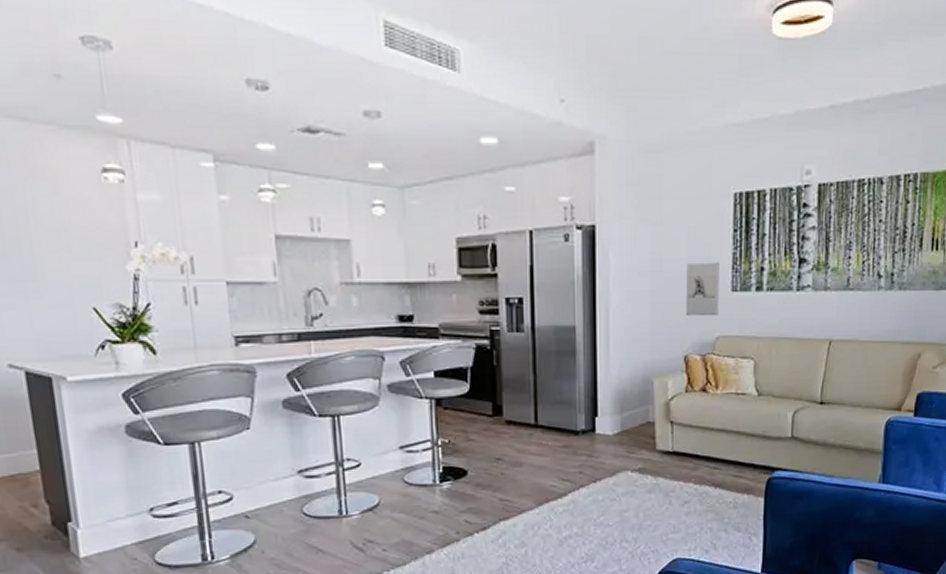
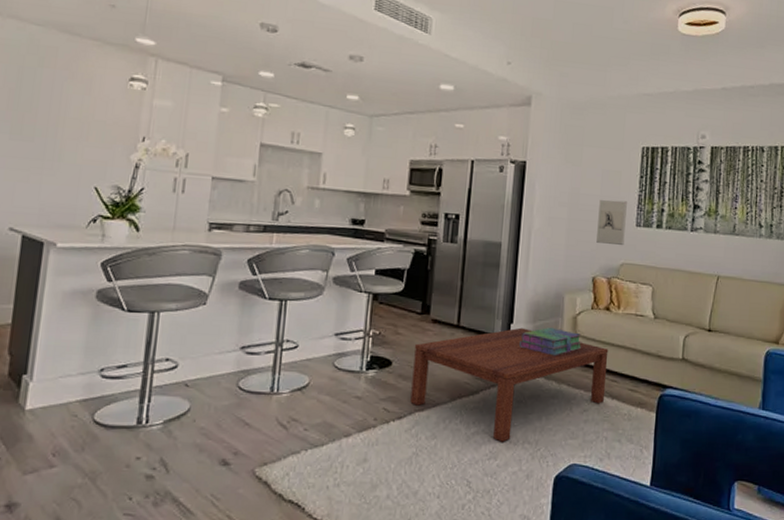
coffee table: none [489,420,708,543] -> present [410,327,609,442]
stack of books: none [607,417,678,448] -> present [520,328,582,356]

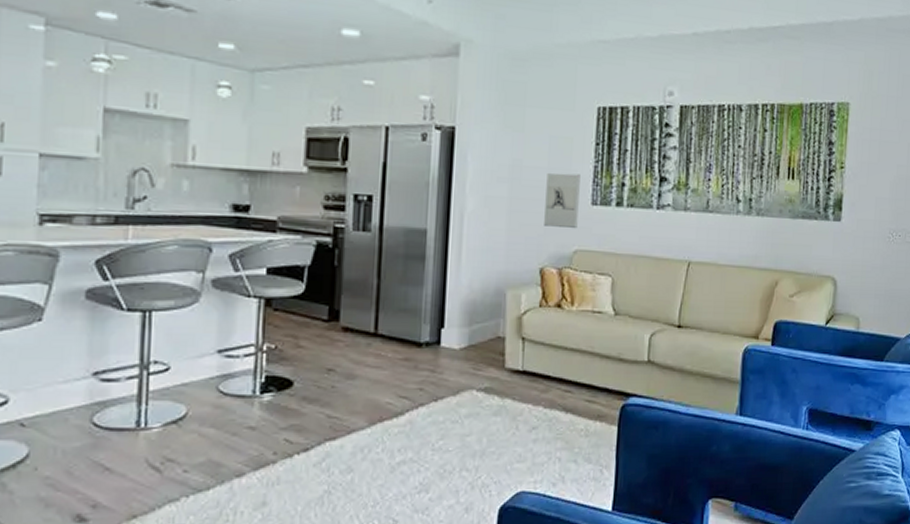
coffee table: present [410,327,609,442] -> none [318,333,561,471]
stack of books: present [520,328,582,356] -> none [453,332,529,366]

